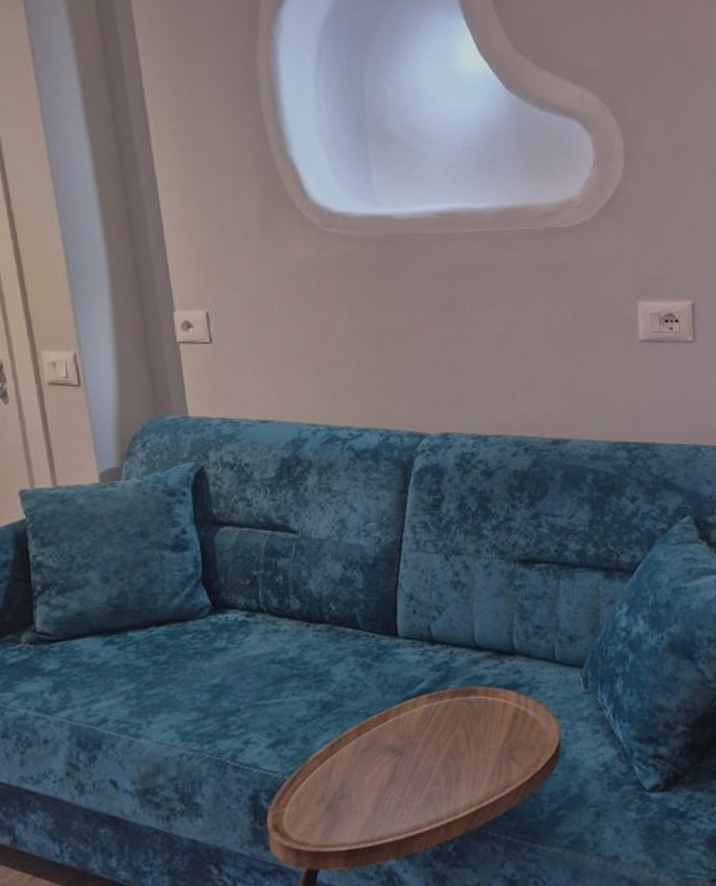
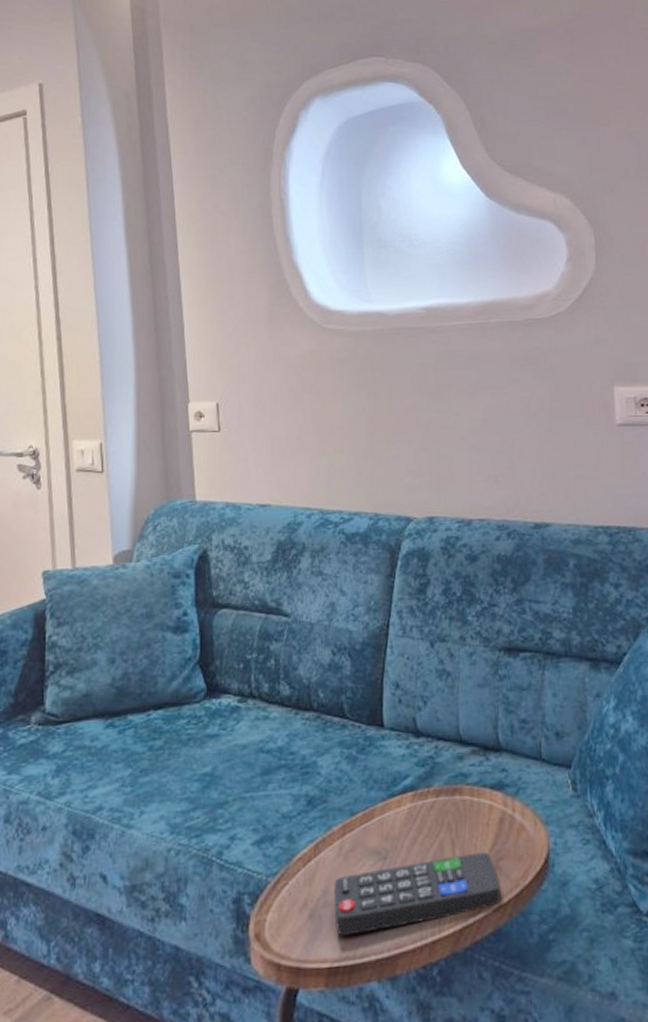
remote control: none [351,744,513,823] -> present [334,852,501,936]

